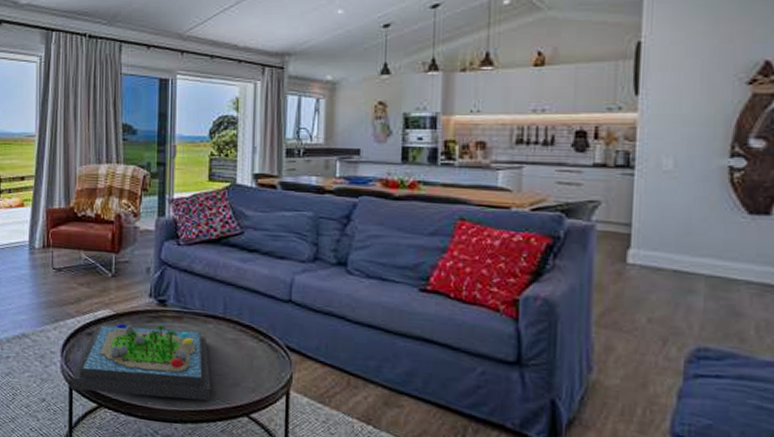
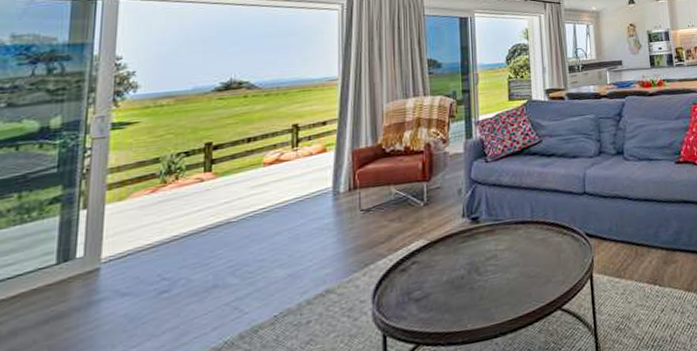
board game: present [71,323,211,401] -> none [385,238,527,337]

